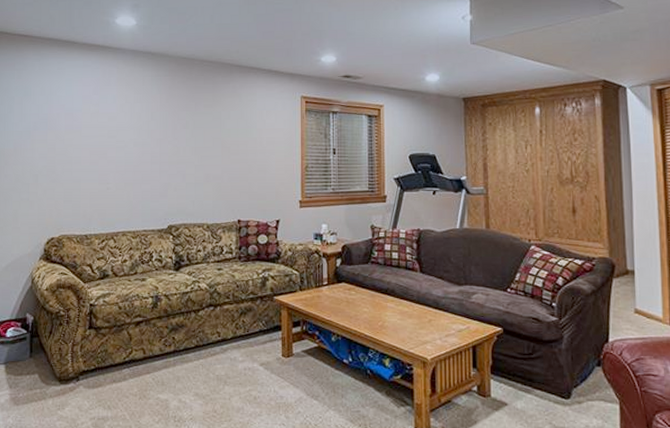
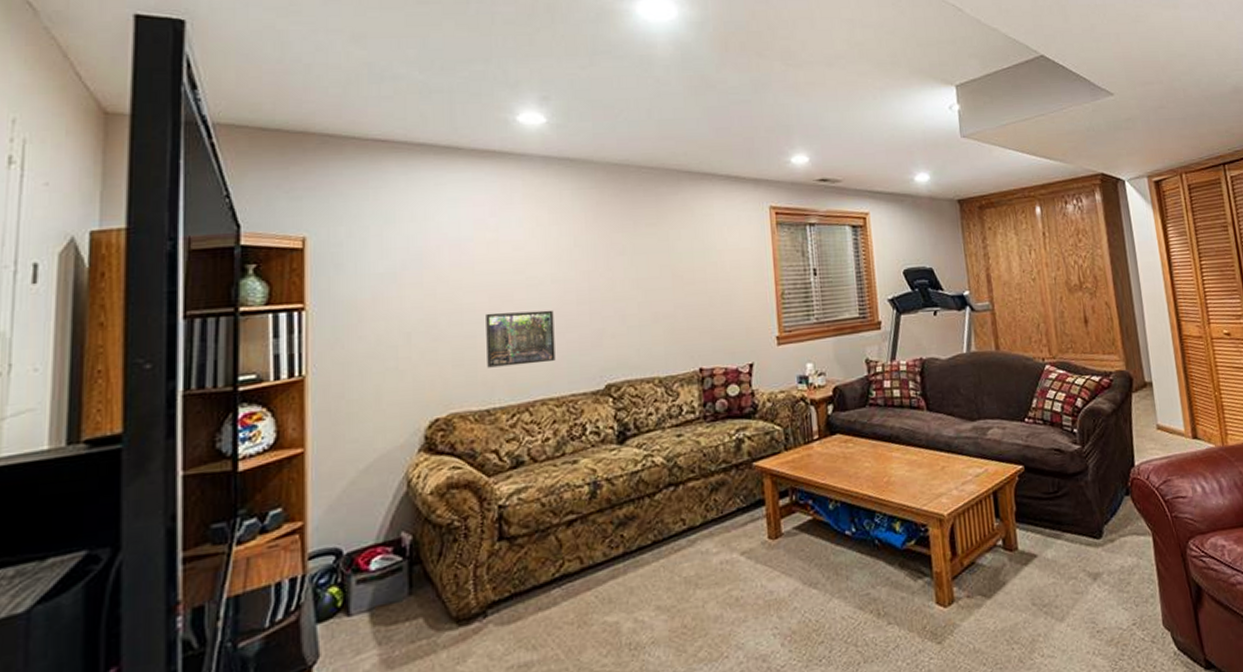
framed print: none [87,165,134,205] -> present [486,310,556,368]

